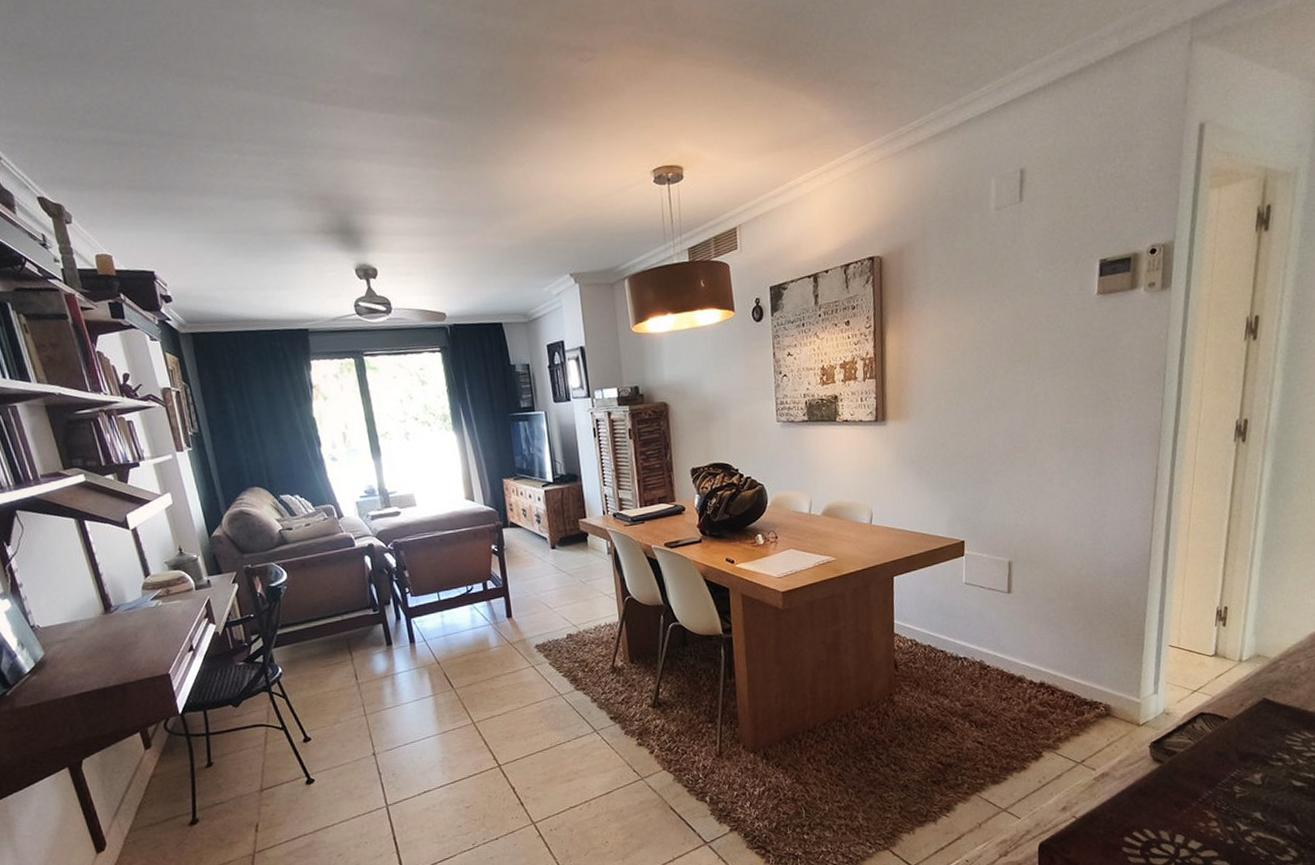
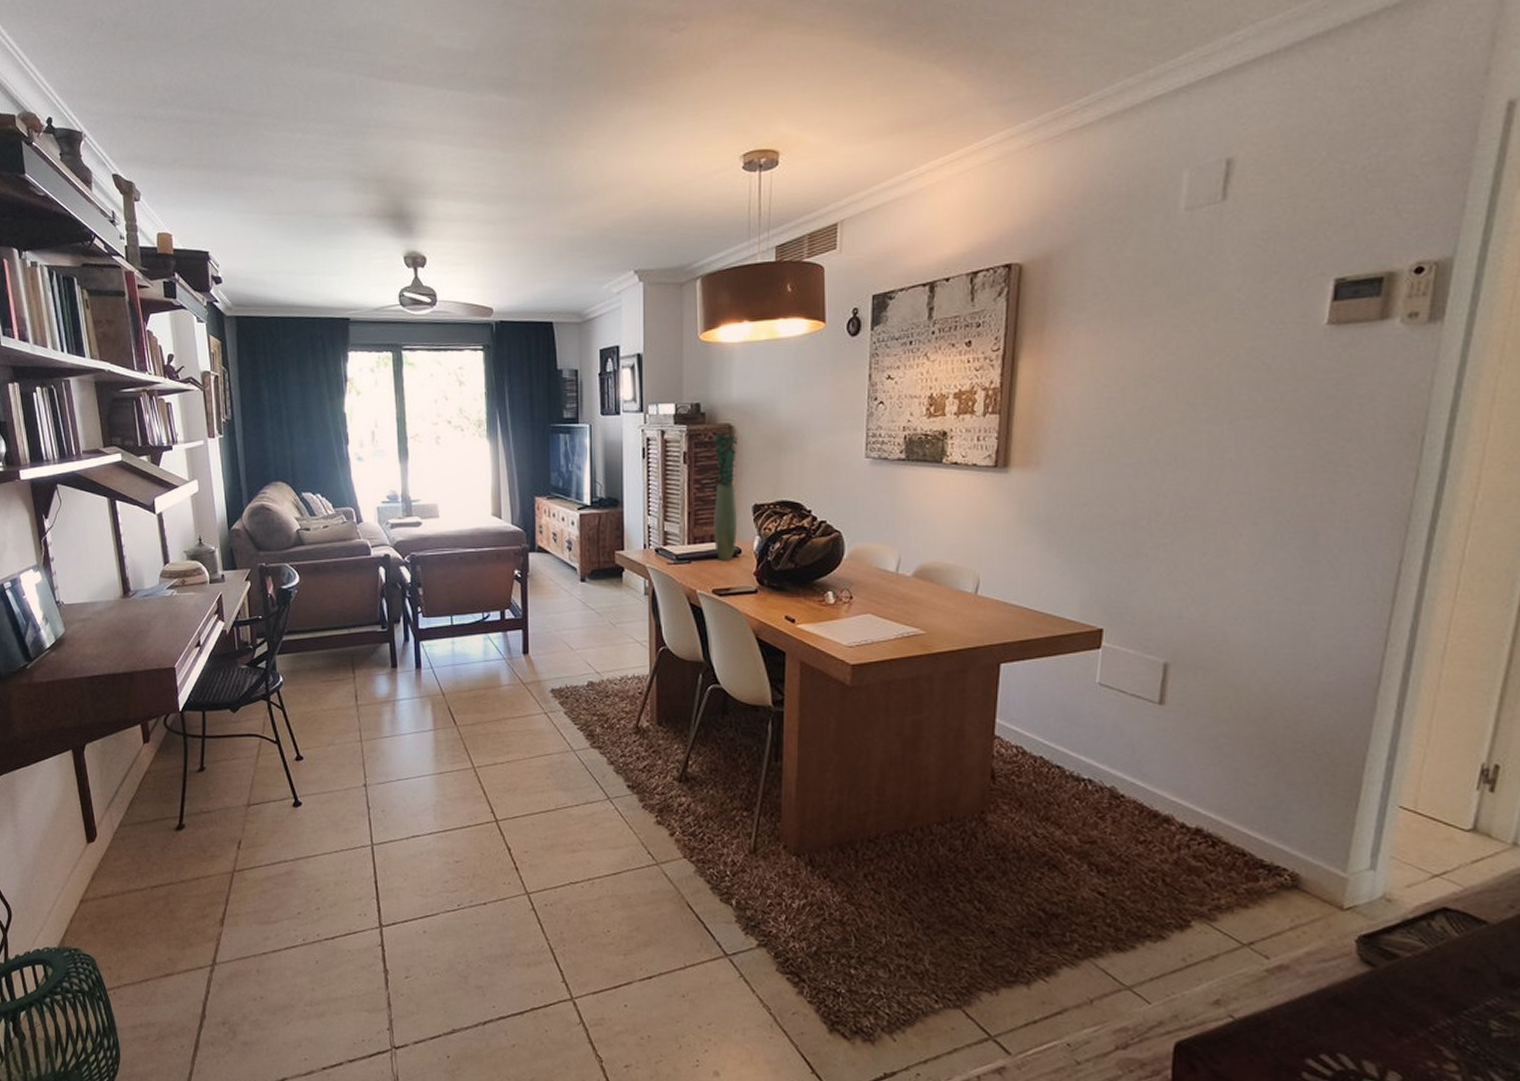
vase: none [651,407,680,519] -> present [712,429,738,562]

